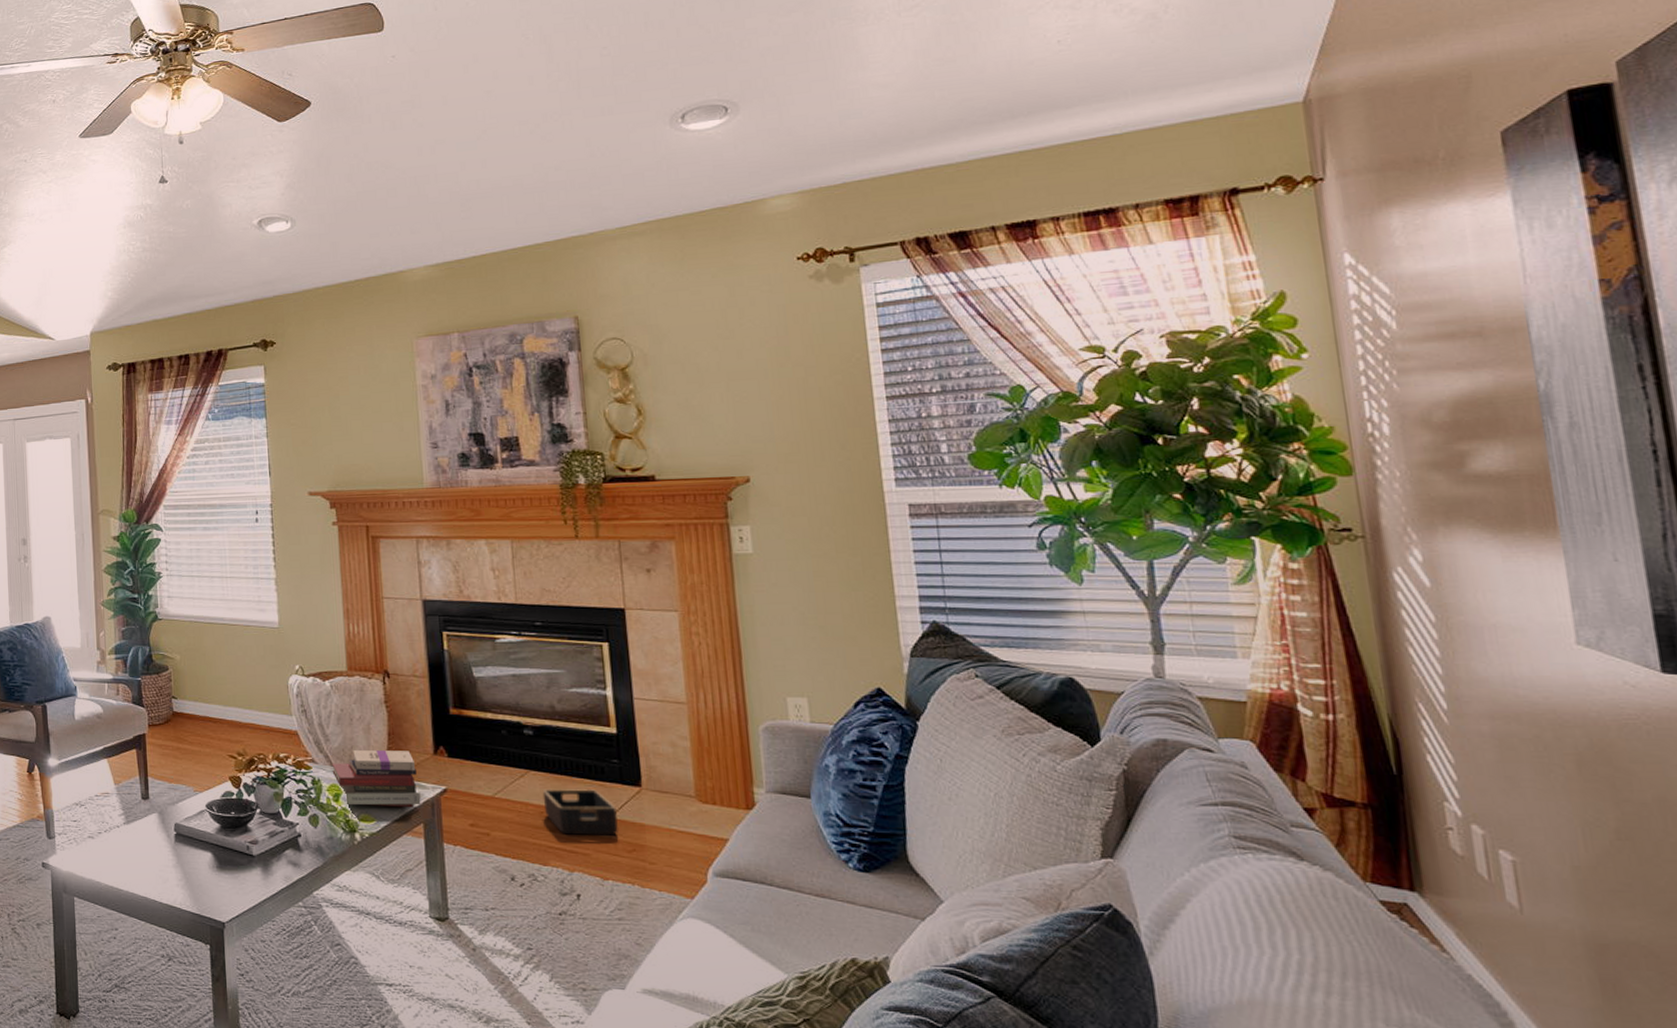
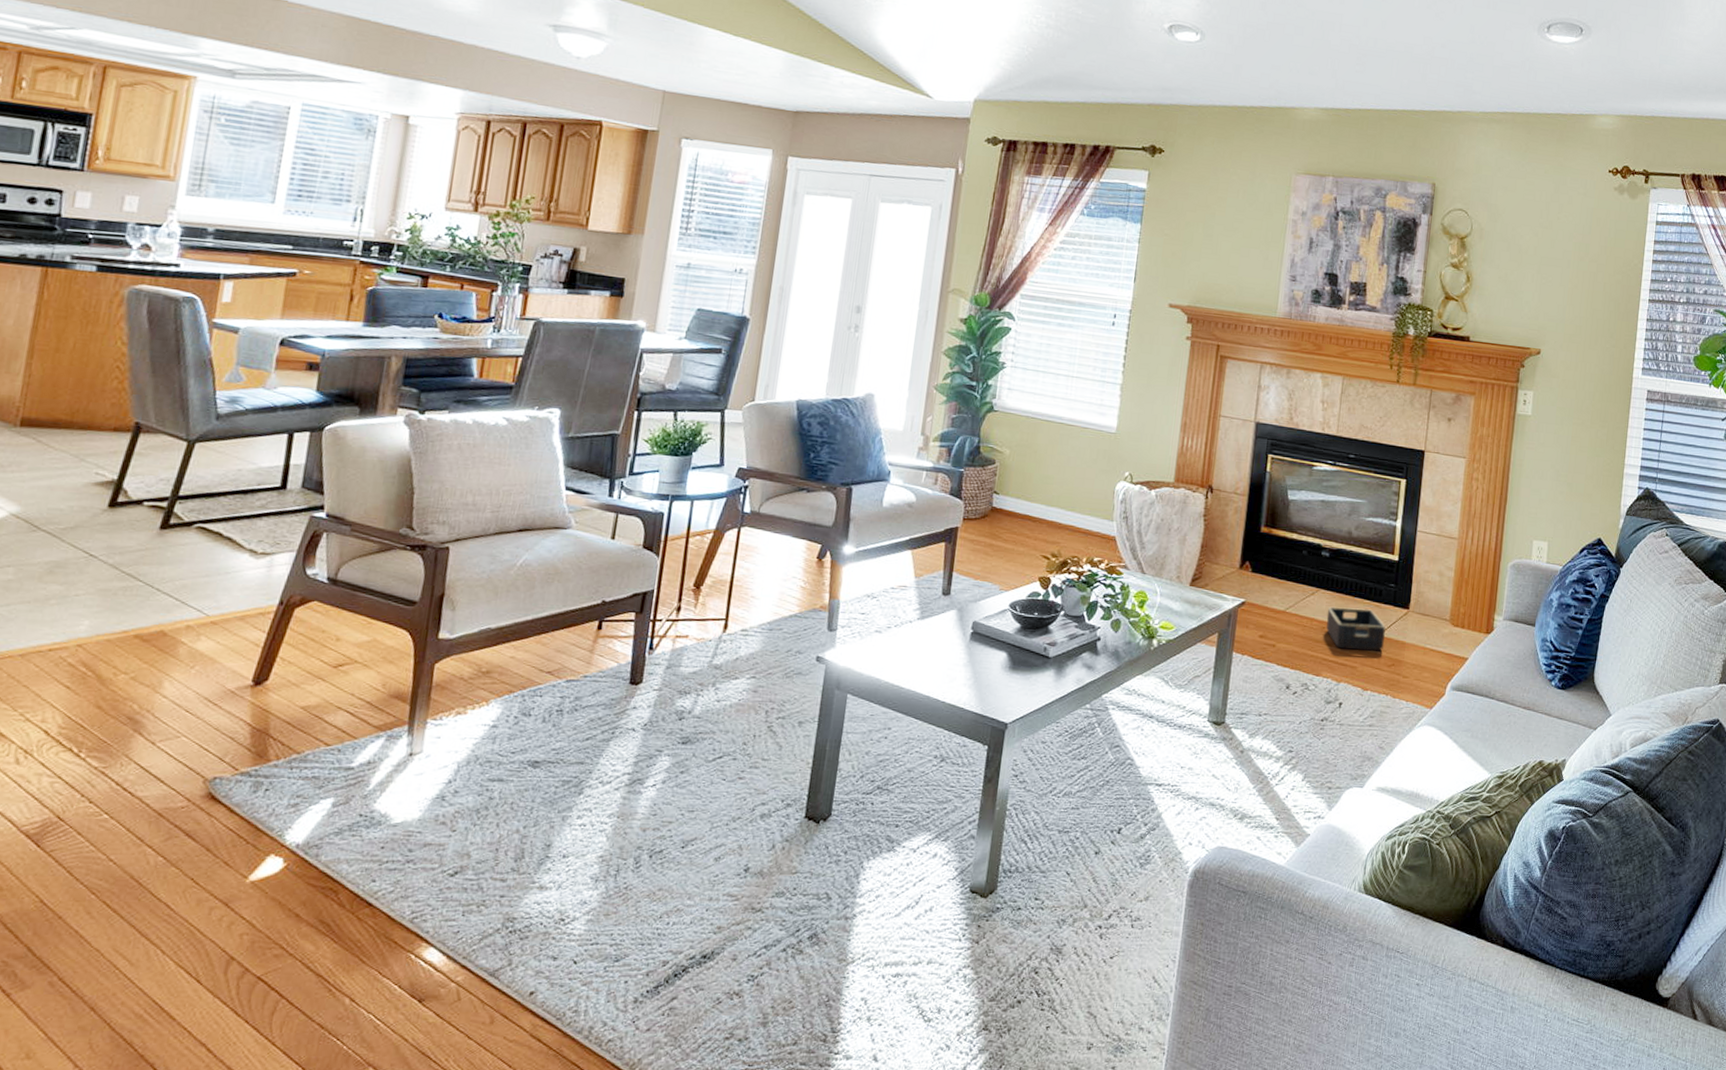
books: present [332,749,421,808] -> none [1142,558,1222,618]

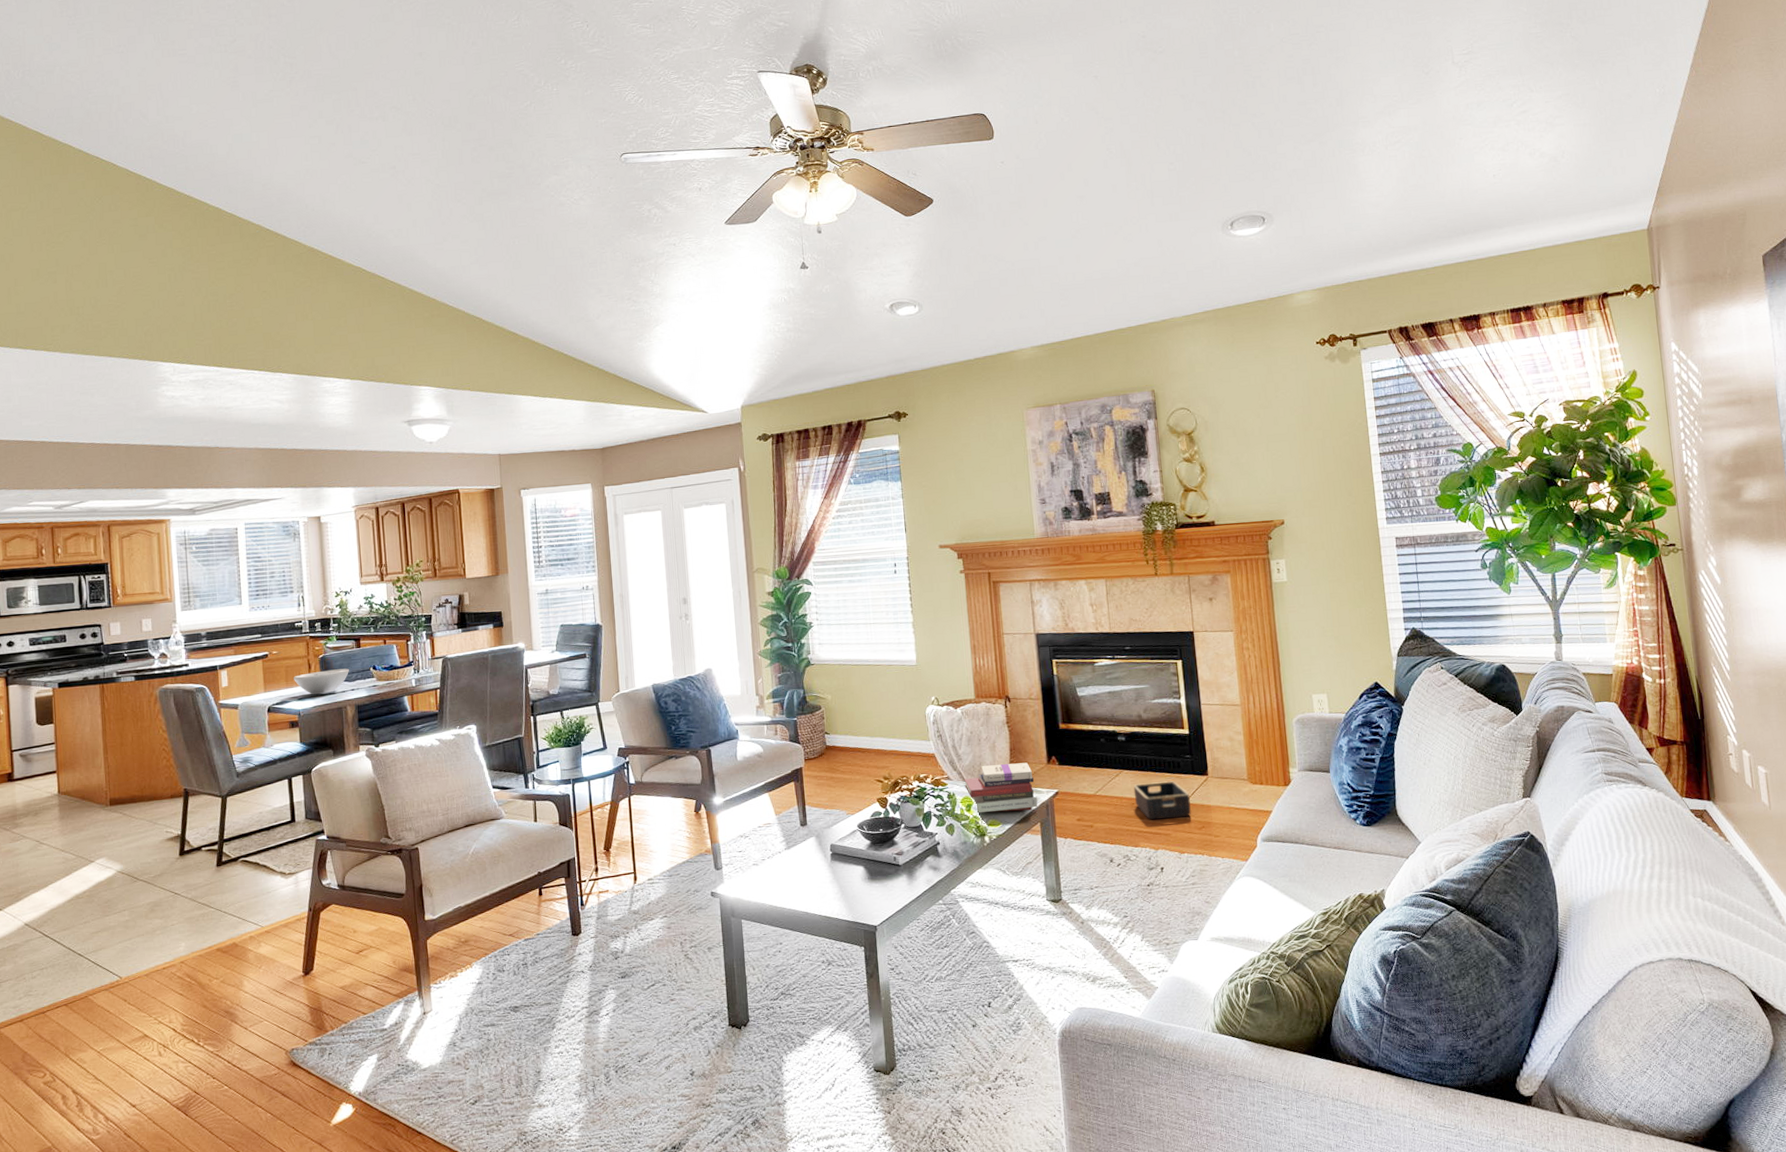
bowl: none [326,306,405,336] -> present [294,668,349,695]
books: none [1142,558,1222,618] -> present [964,762,1038,814]

